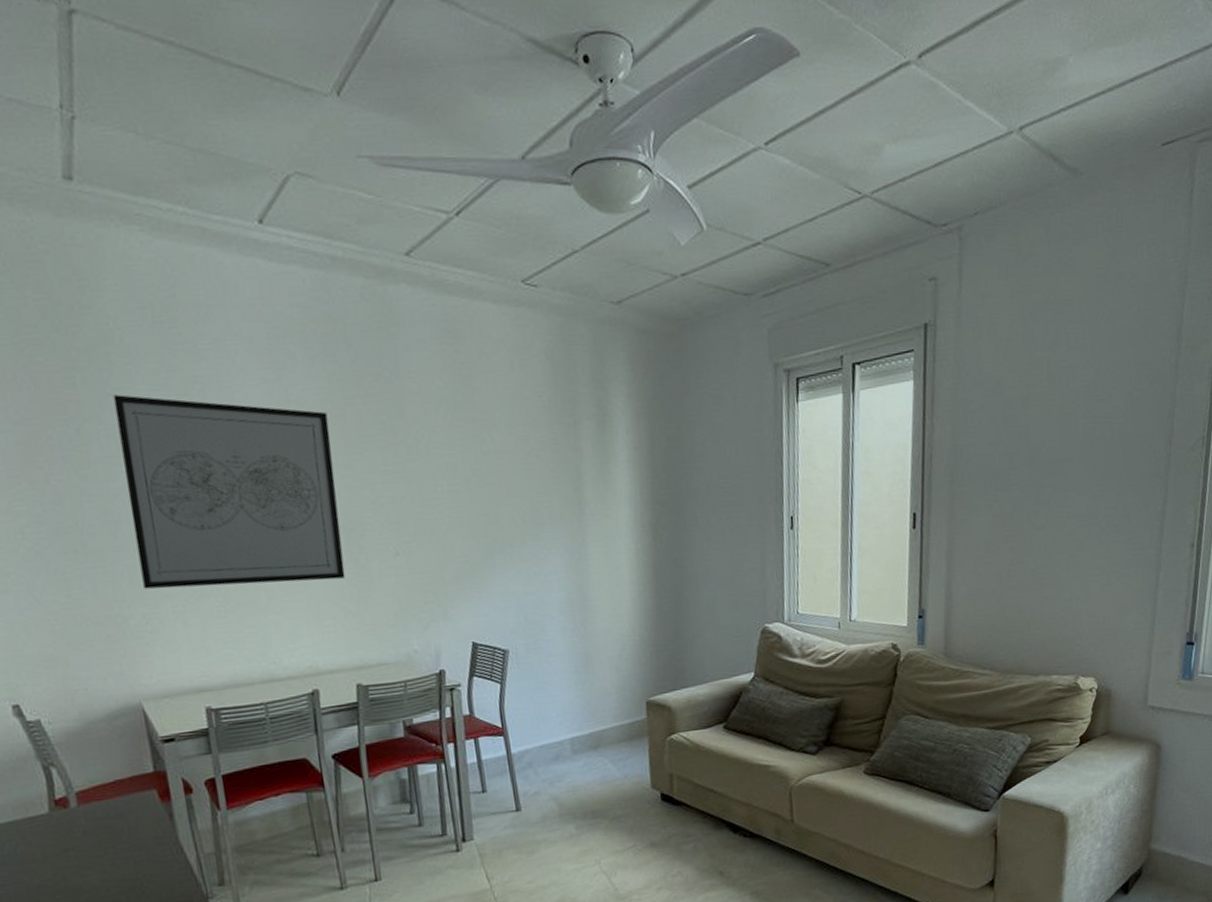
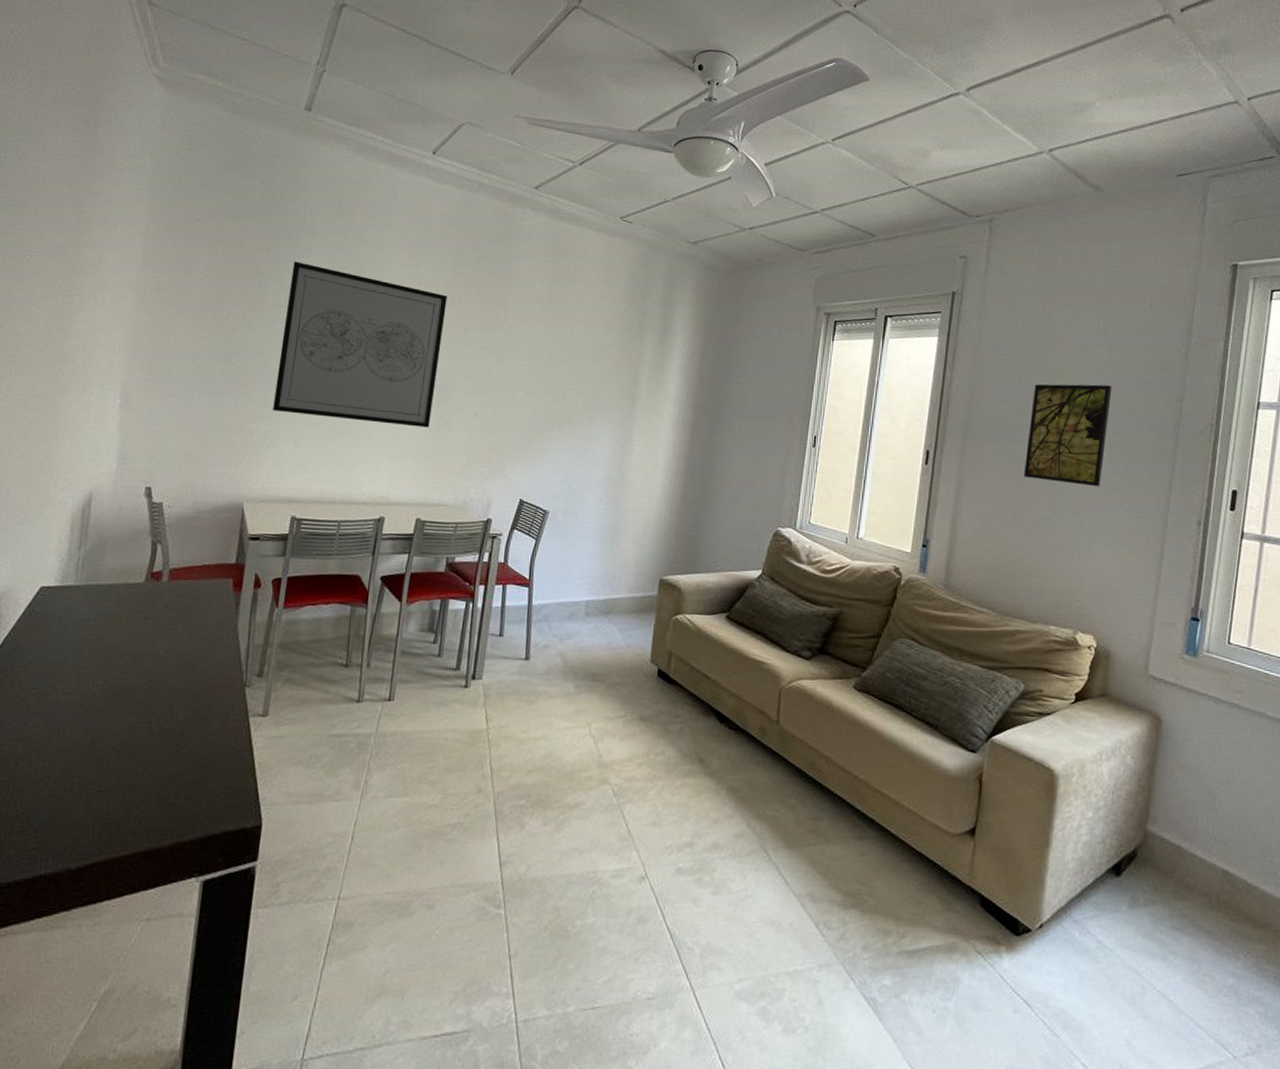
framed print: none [1016,409,1102,526] -> present [1024,384,1112,487]

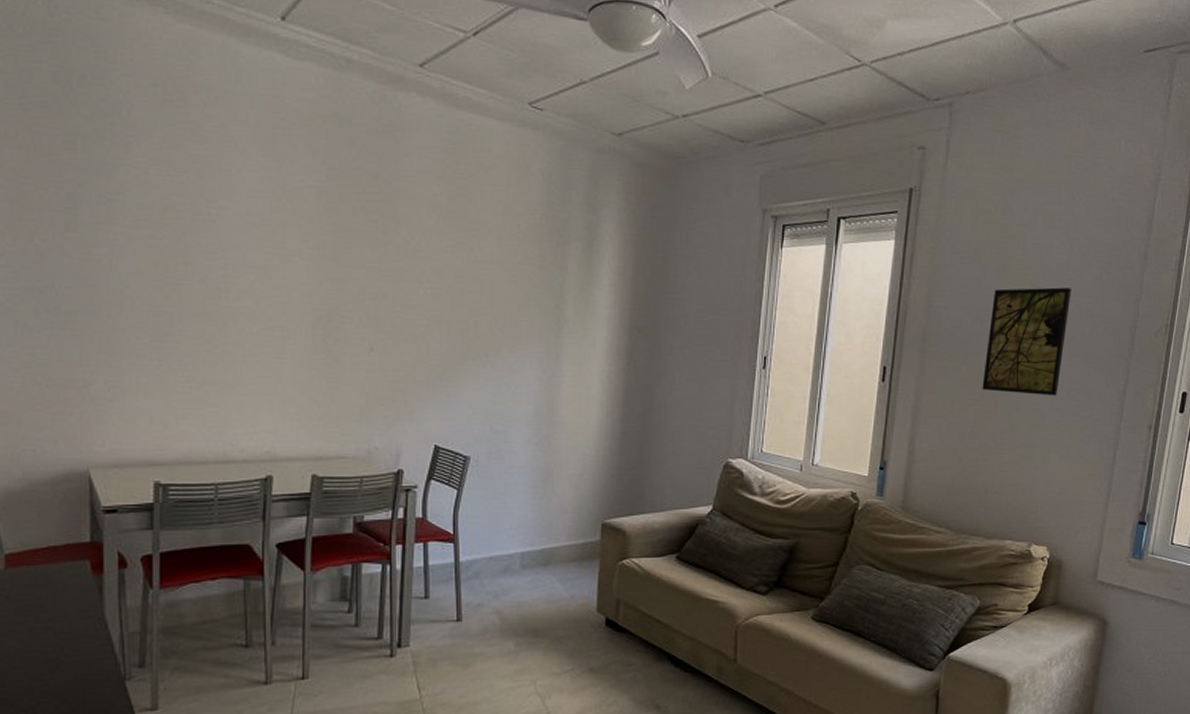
wall art: present [273,261,447,428] -> none [110,164,321,368]

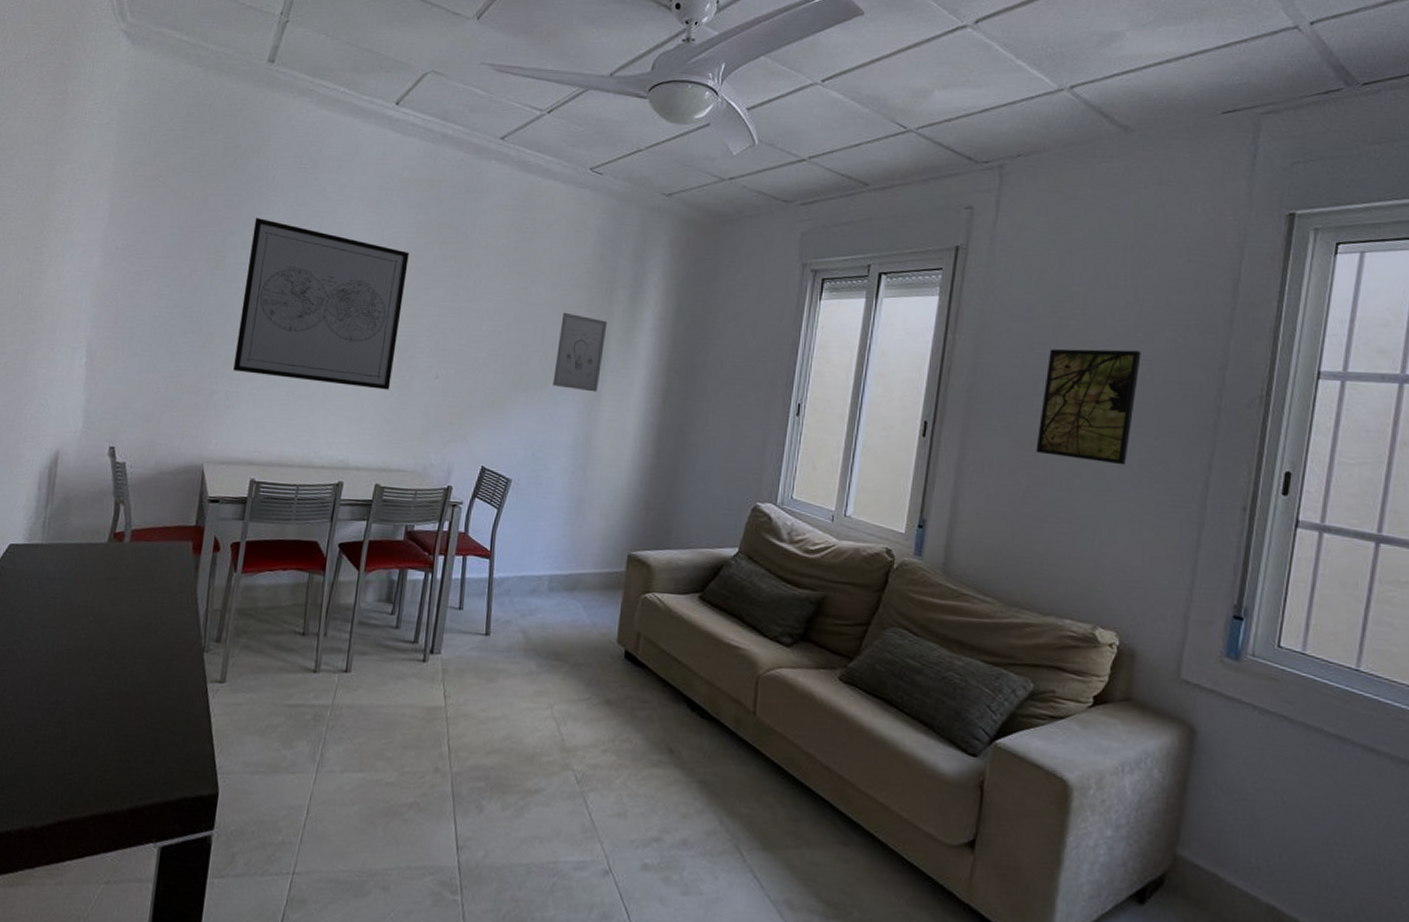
wall art: none [110,164,321,368] -> present [233,218,409,390]
wall art: none [507,270,562,357] -> present [553,312,608,392]

